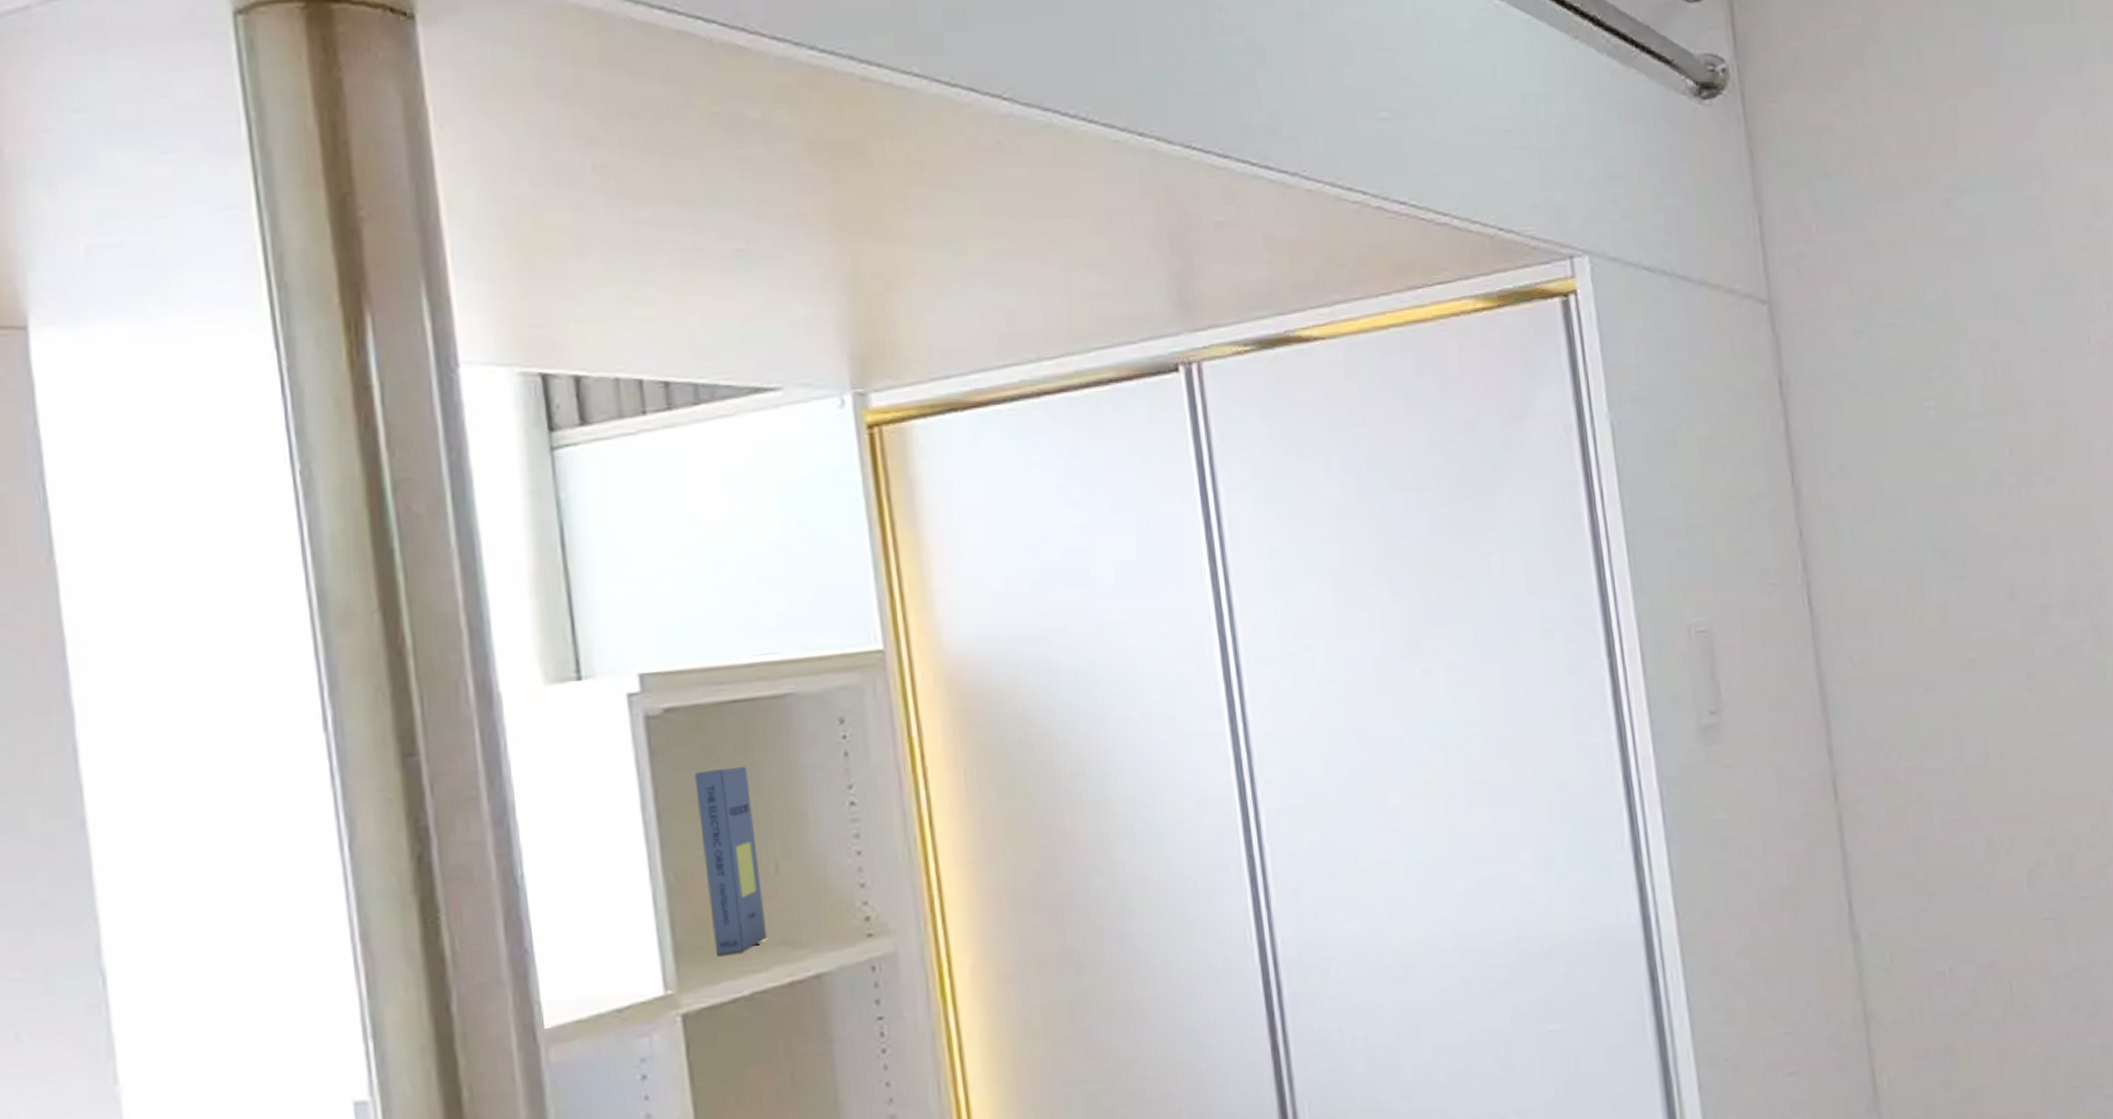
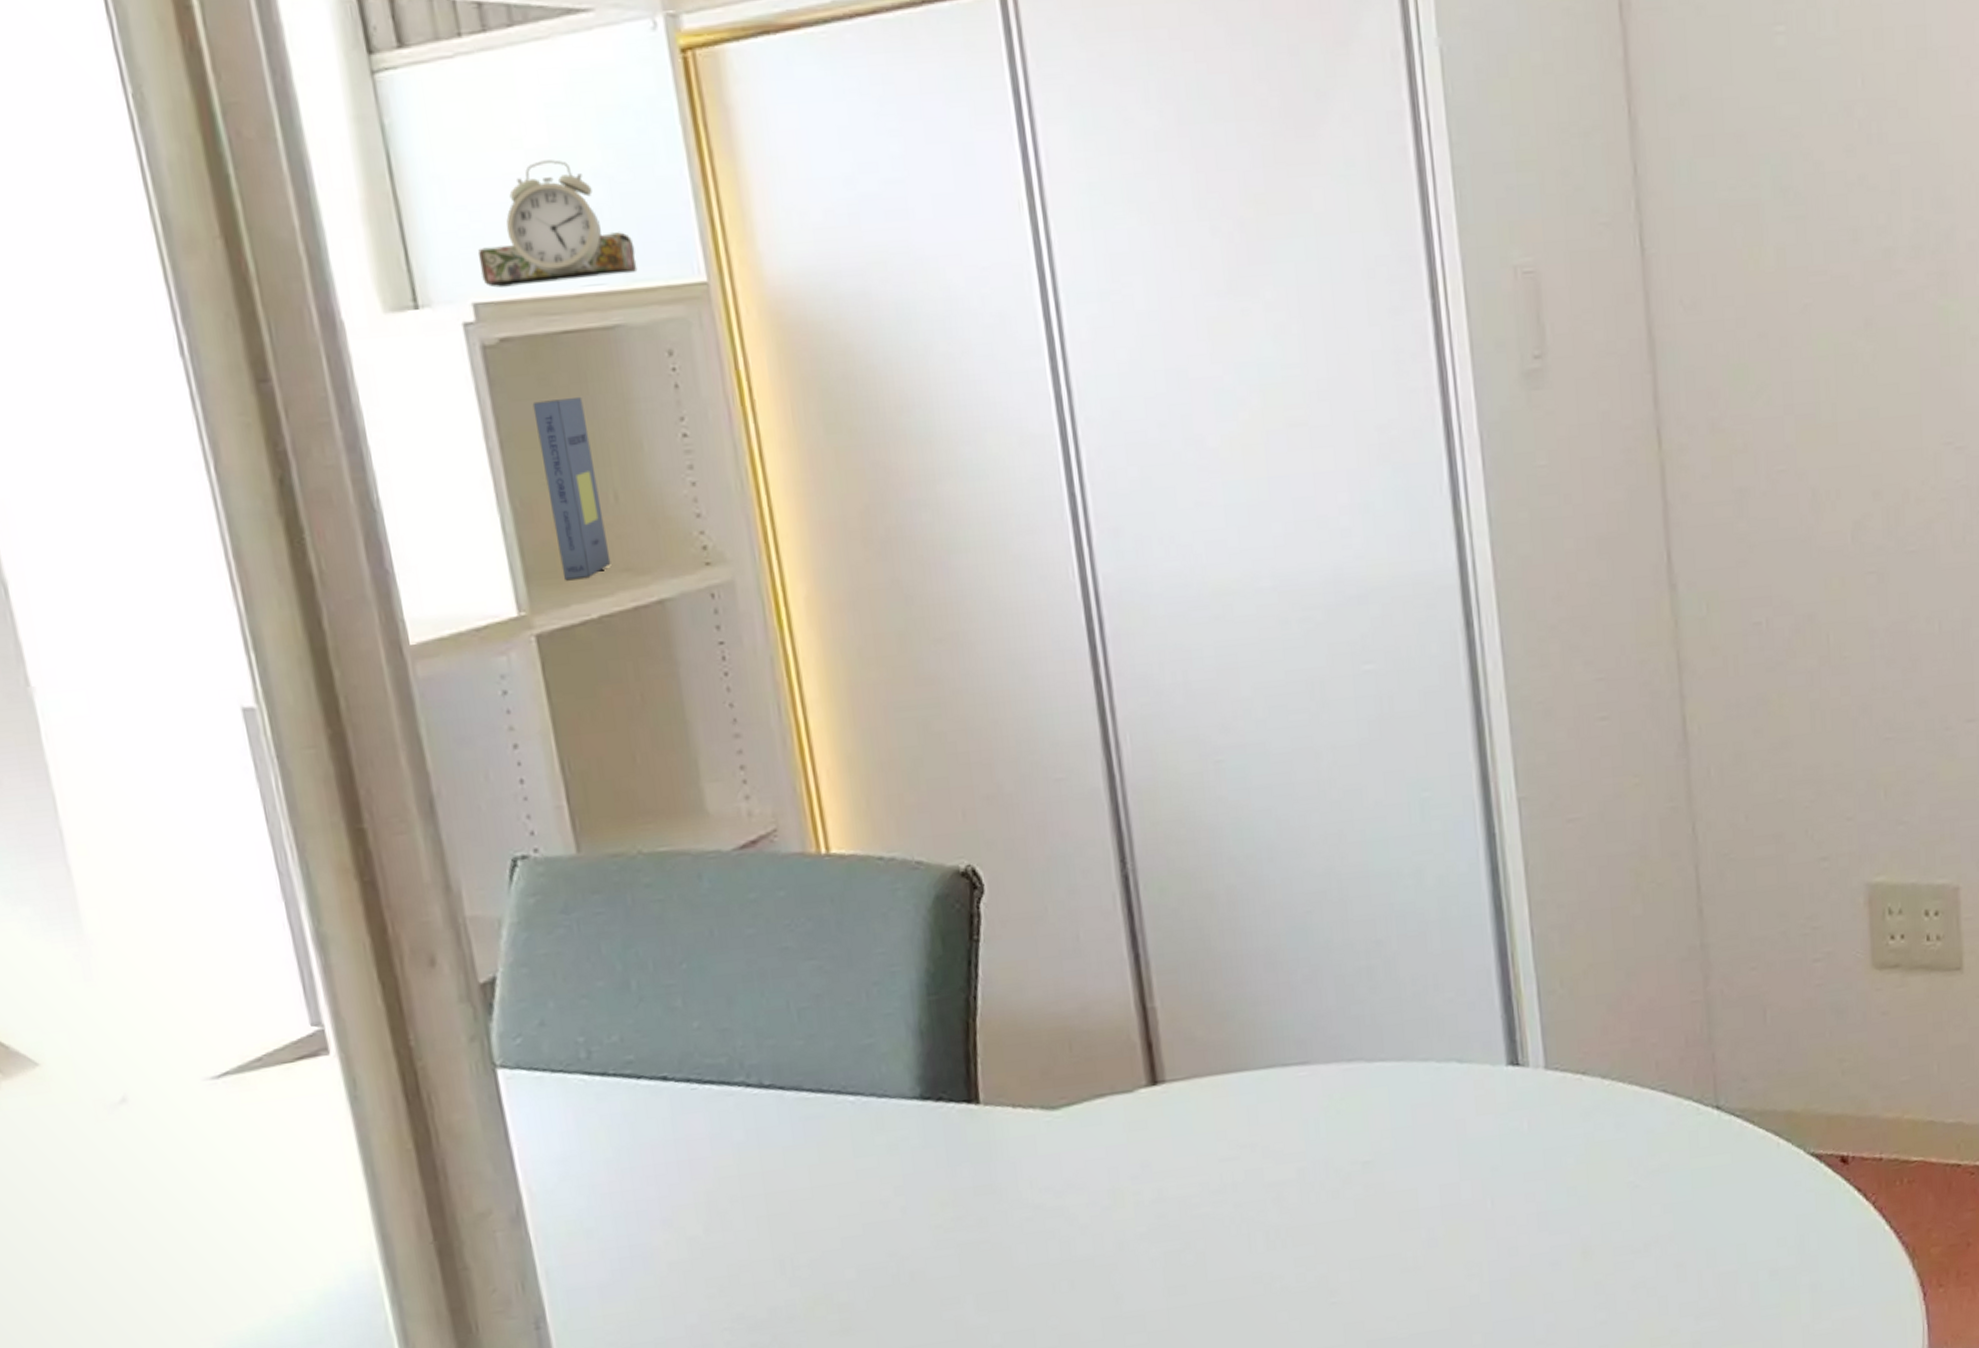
decorative box: none [647,602,812,658] -> present [477,232,638,288]
alarm clock: none [678,532,777,647] -> present [506,159,602,277]

